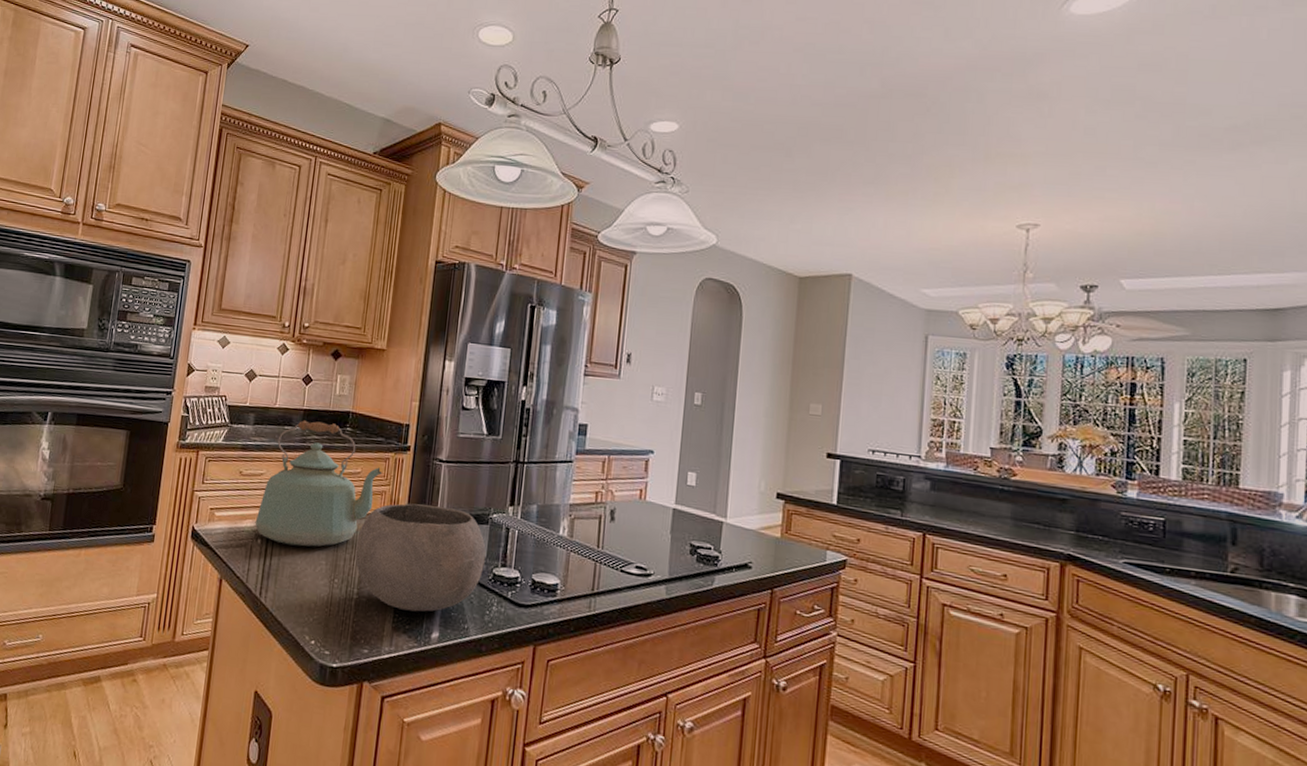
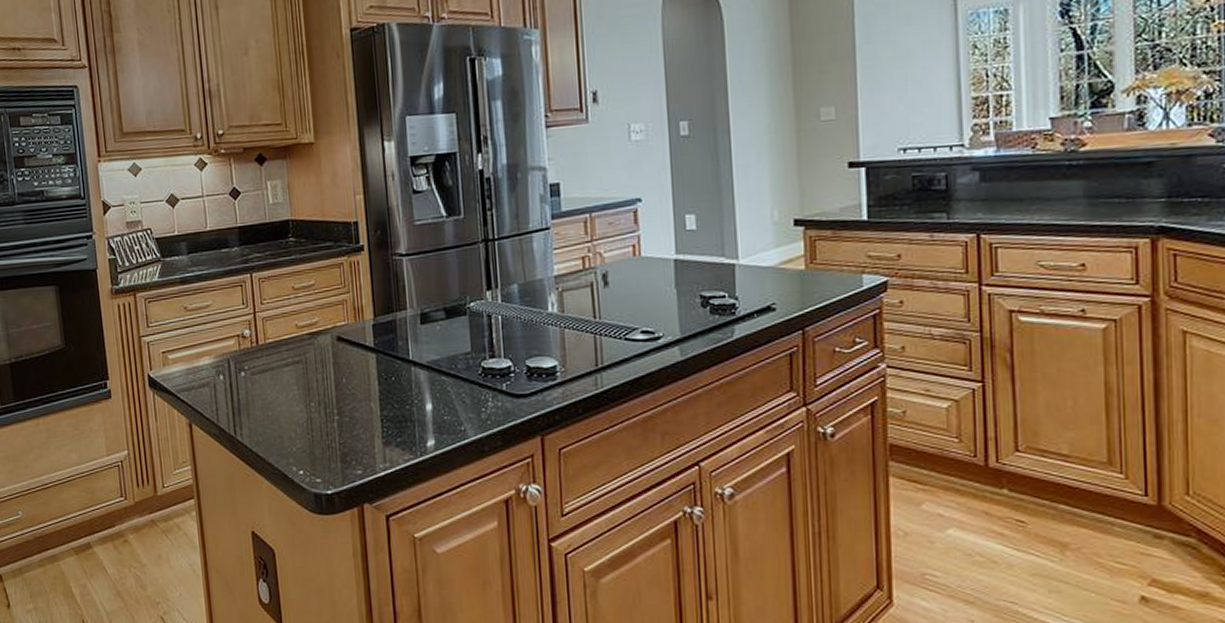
kettle: present [255,420,383,547] -> none [212,236,339,376]
bowl: present [355,503,486,612] -> none [325,305,471,423]

